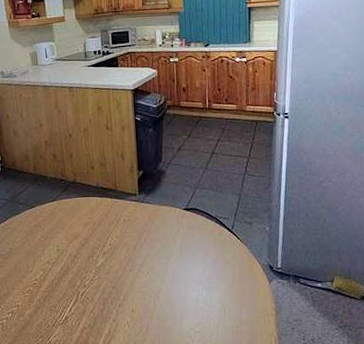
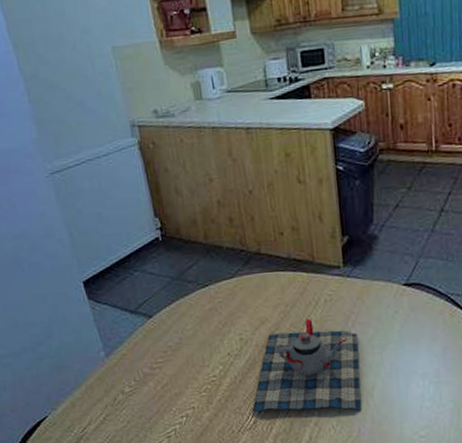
teapot: none [64,235,151,310] -> present [252,319,362,412]

